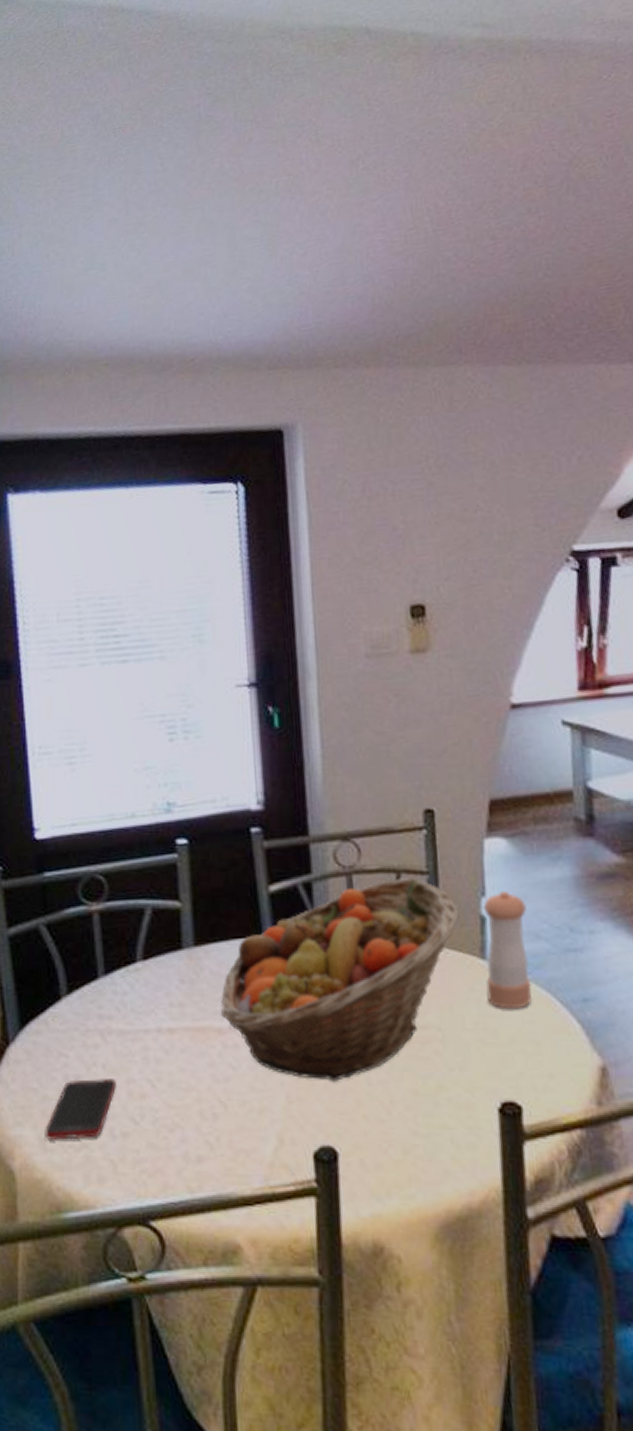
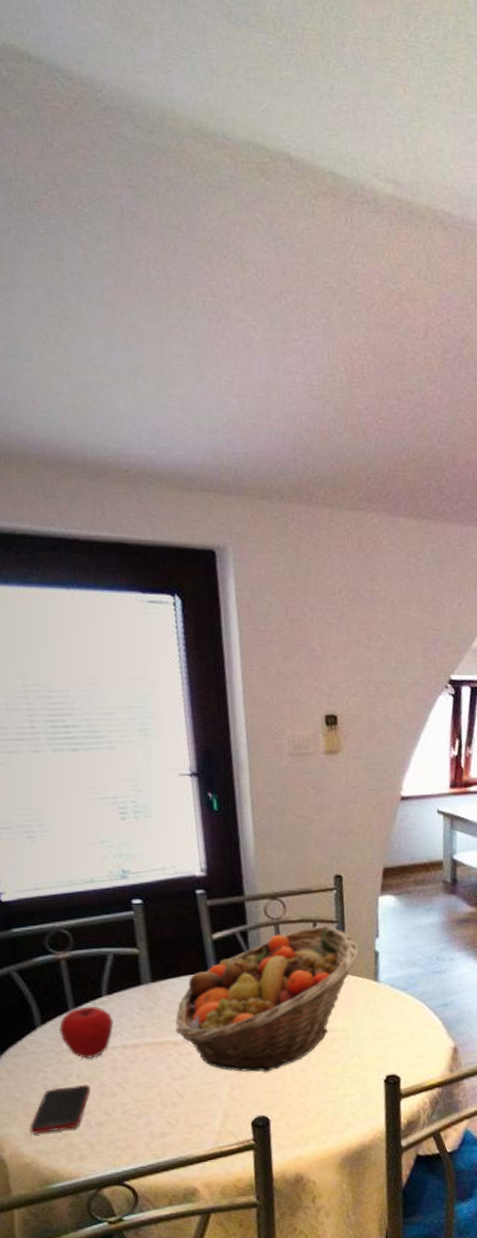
apple: none [86,973,148,1043] -> present [59,1005,114,1059]
pepper shaker: present [484,891,532,1010] -> none [377,933,409,1015]

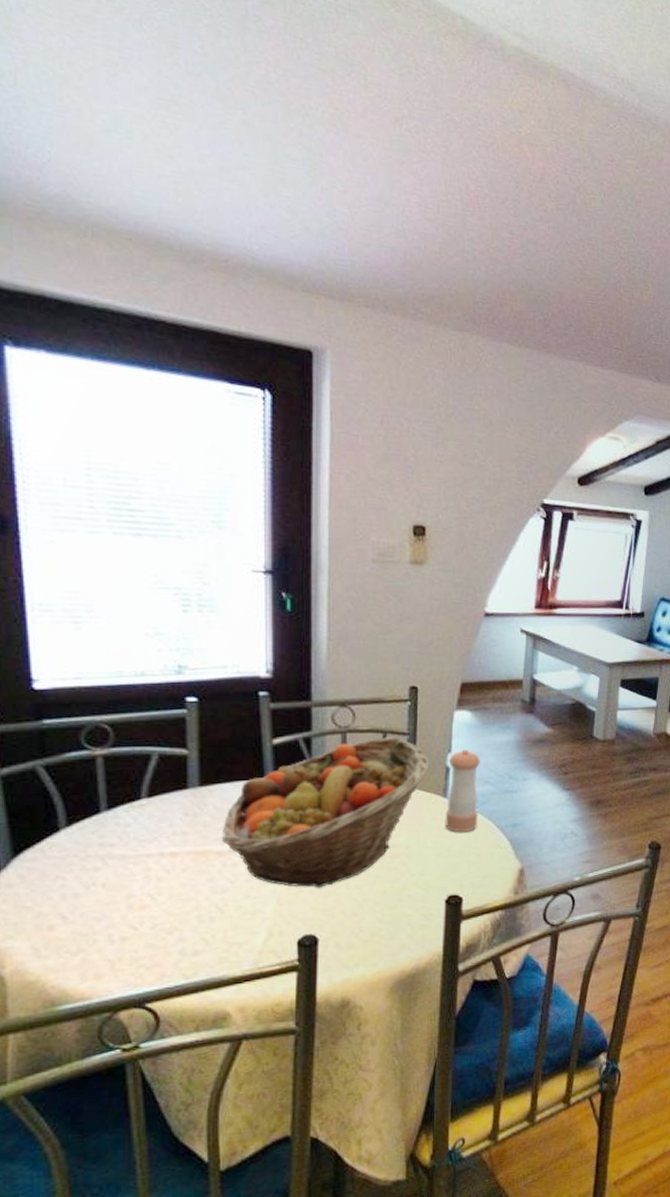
cell phone: present [30,1085,90,1134] -> none [39,895,116,949]
apple: present [59,1005,114,1059] -> none [87,808,152,866]
pepper shaker: none [377,933,409,1015] -> present [445,750,480,833]

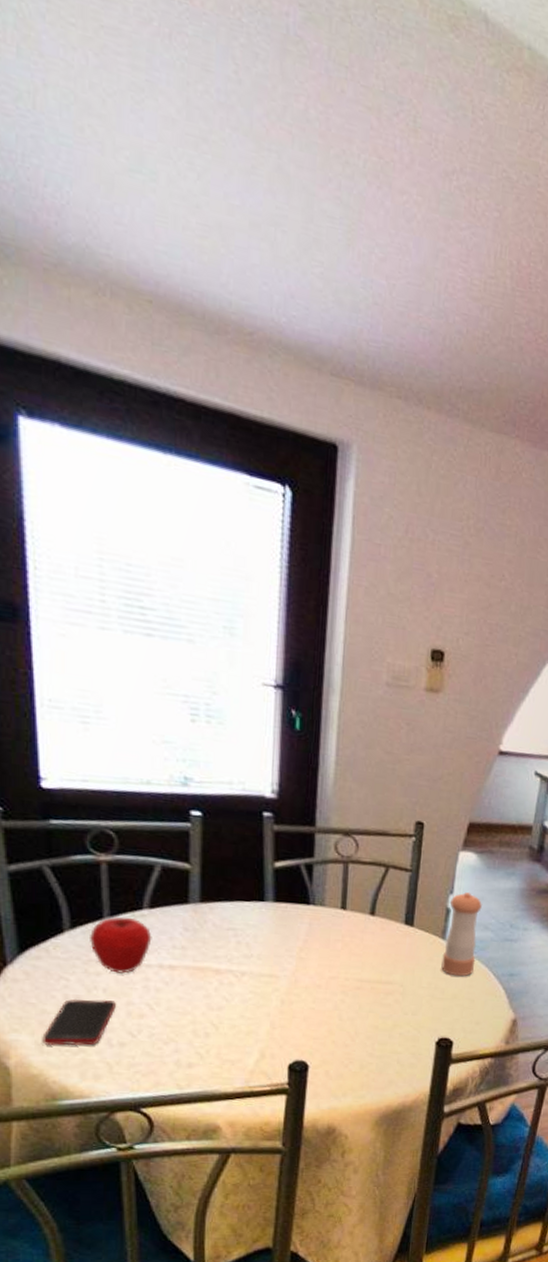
cell phone: none [39,895,116,949] -> present [42,998,116,1046]
apple: none [87,808,152,866] -> present [90,916,152,974]
fruit basket: present [223,736,430,889] -> none [220,871,431,1017]

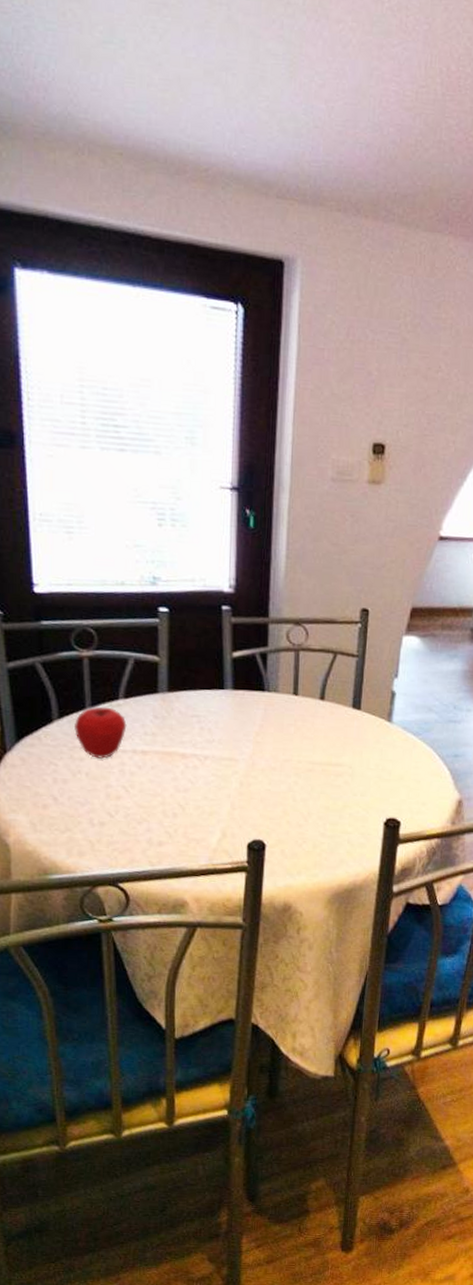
cell phone: present [42,998,116,1046] -> none [36,782,97,825]
pepper shaker: present [441,892,482,977] -> none [388,675,426,758]

